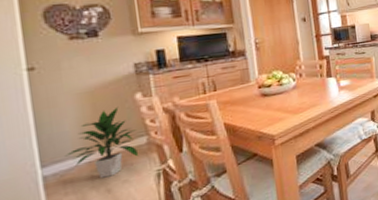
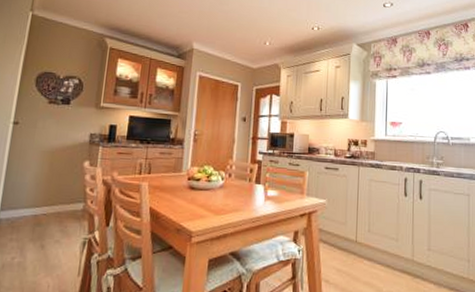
indoor plant: present [65,106,139,179] -> none [19,170,77,234]

